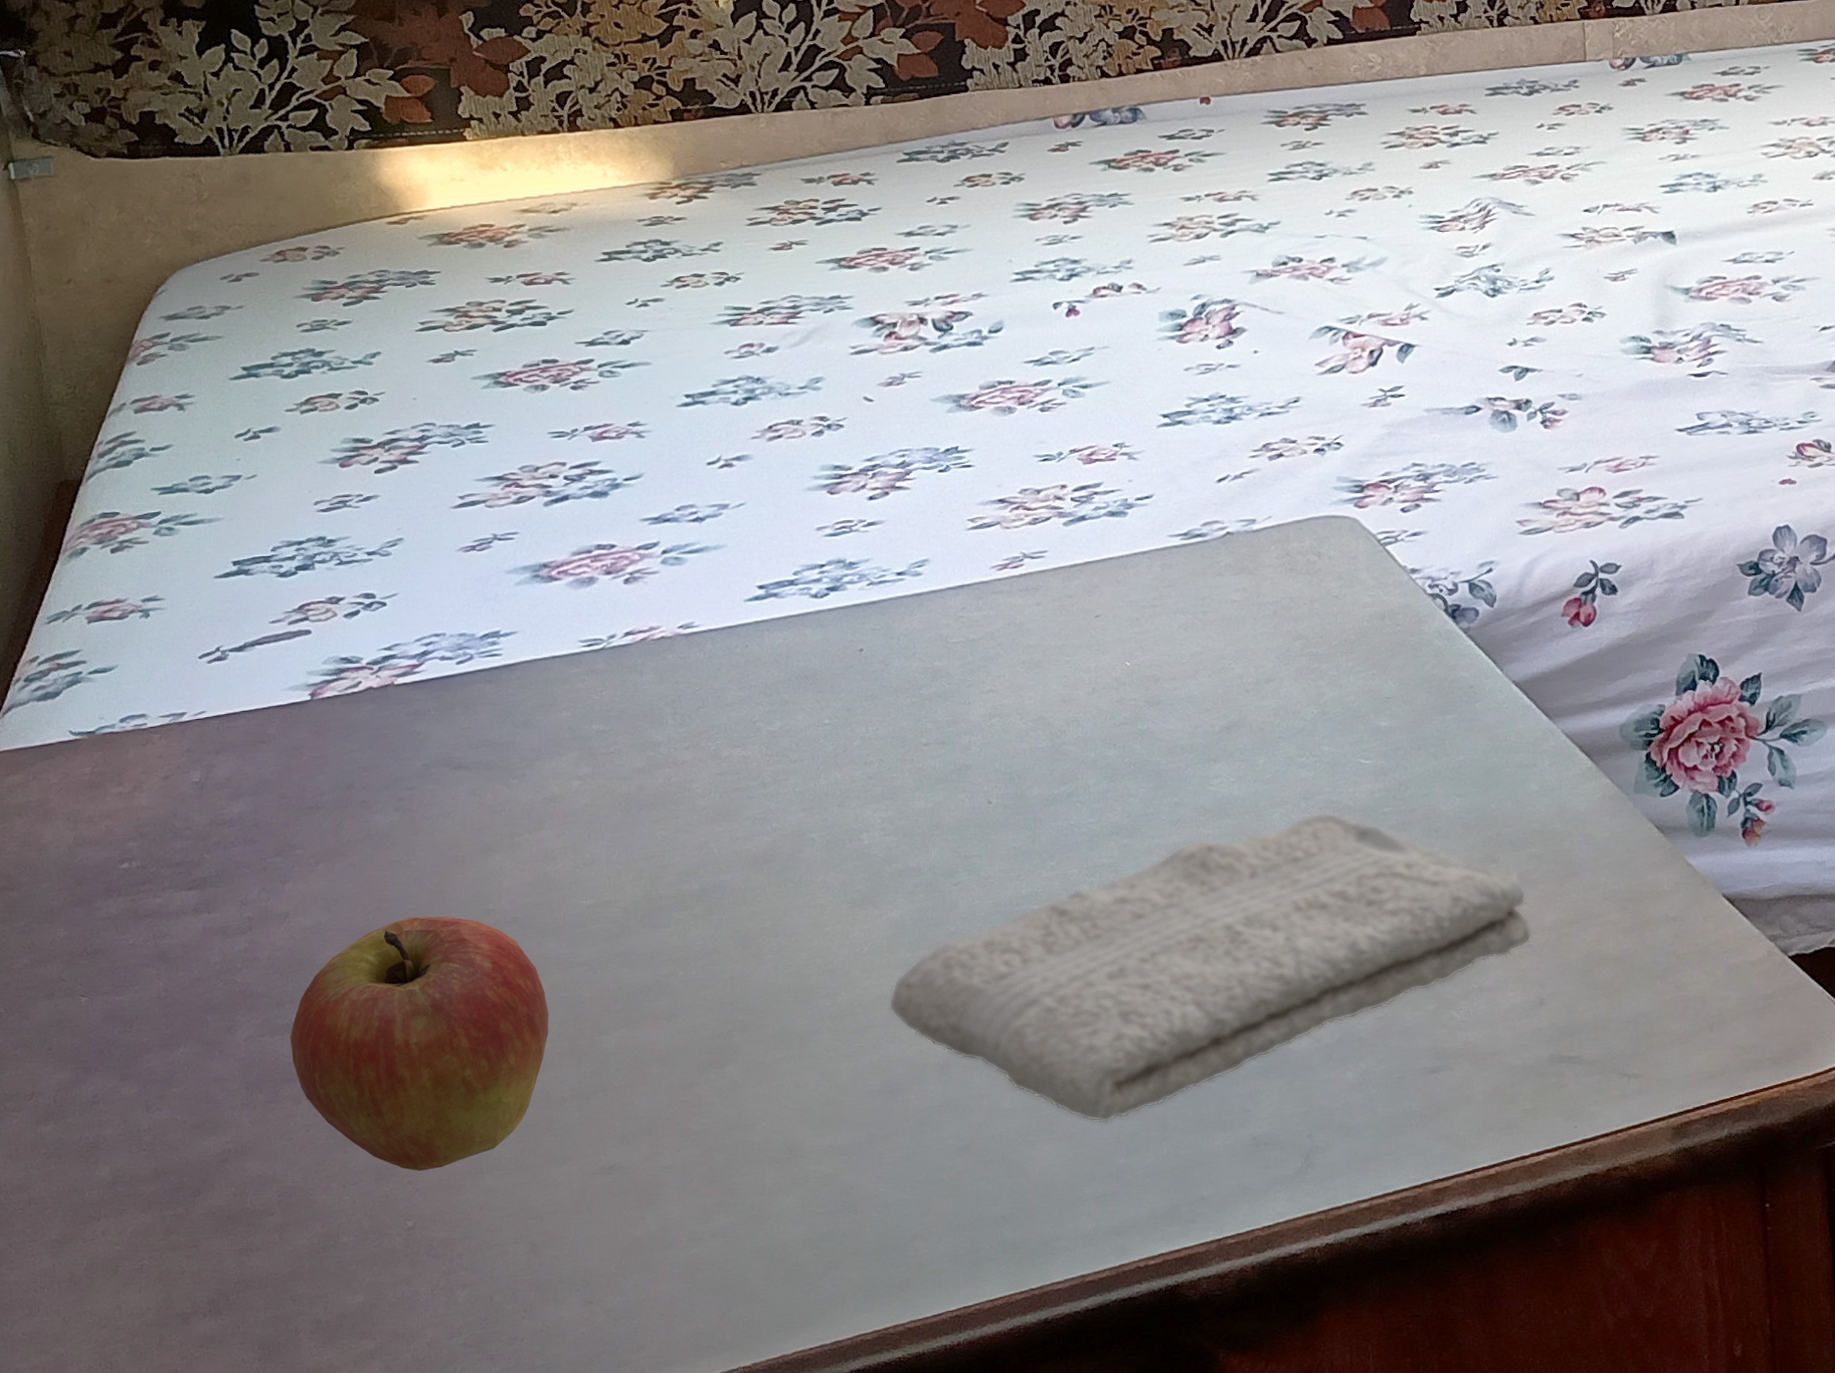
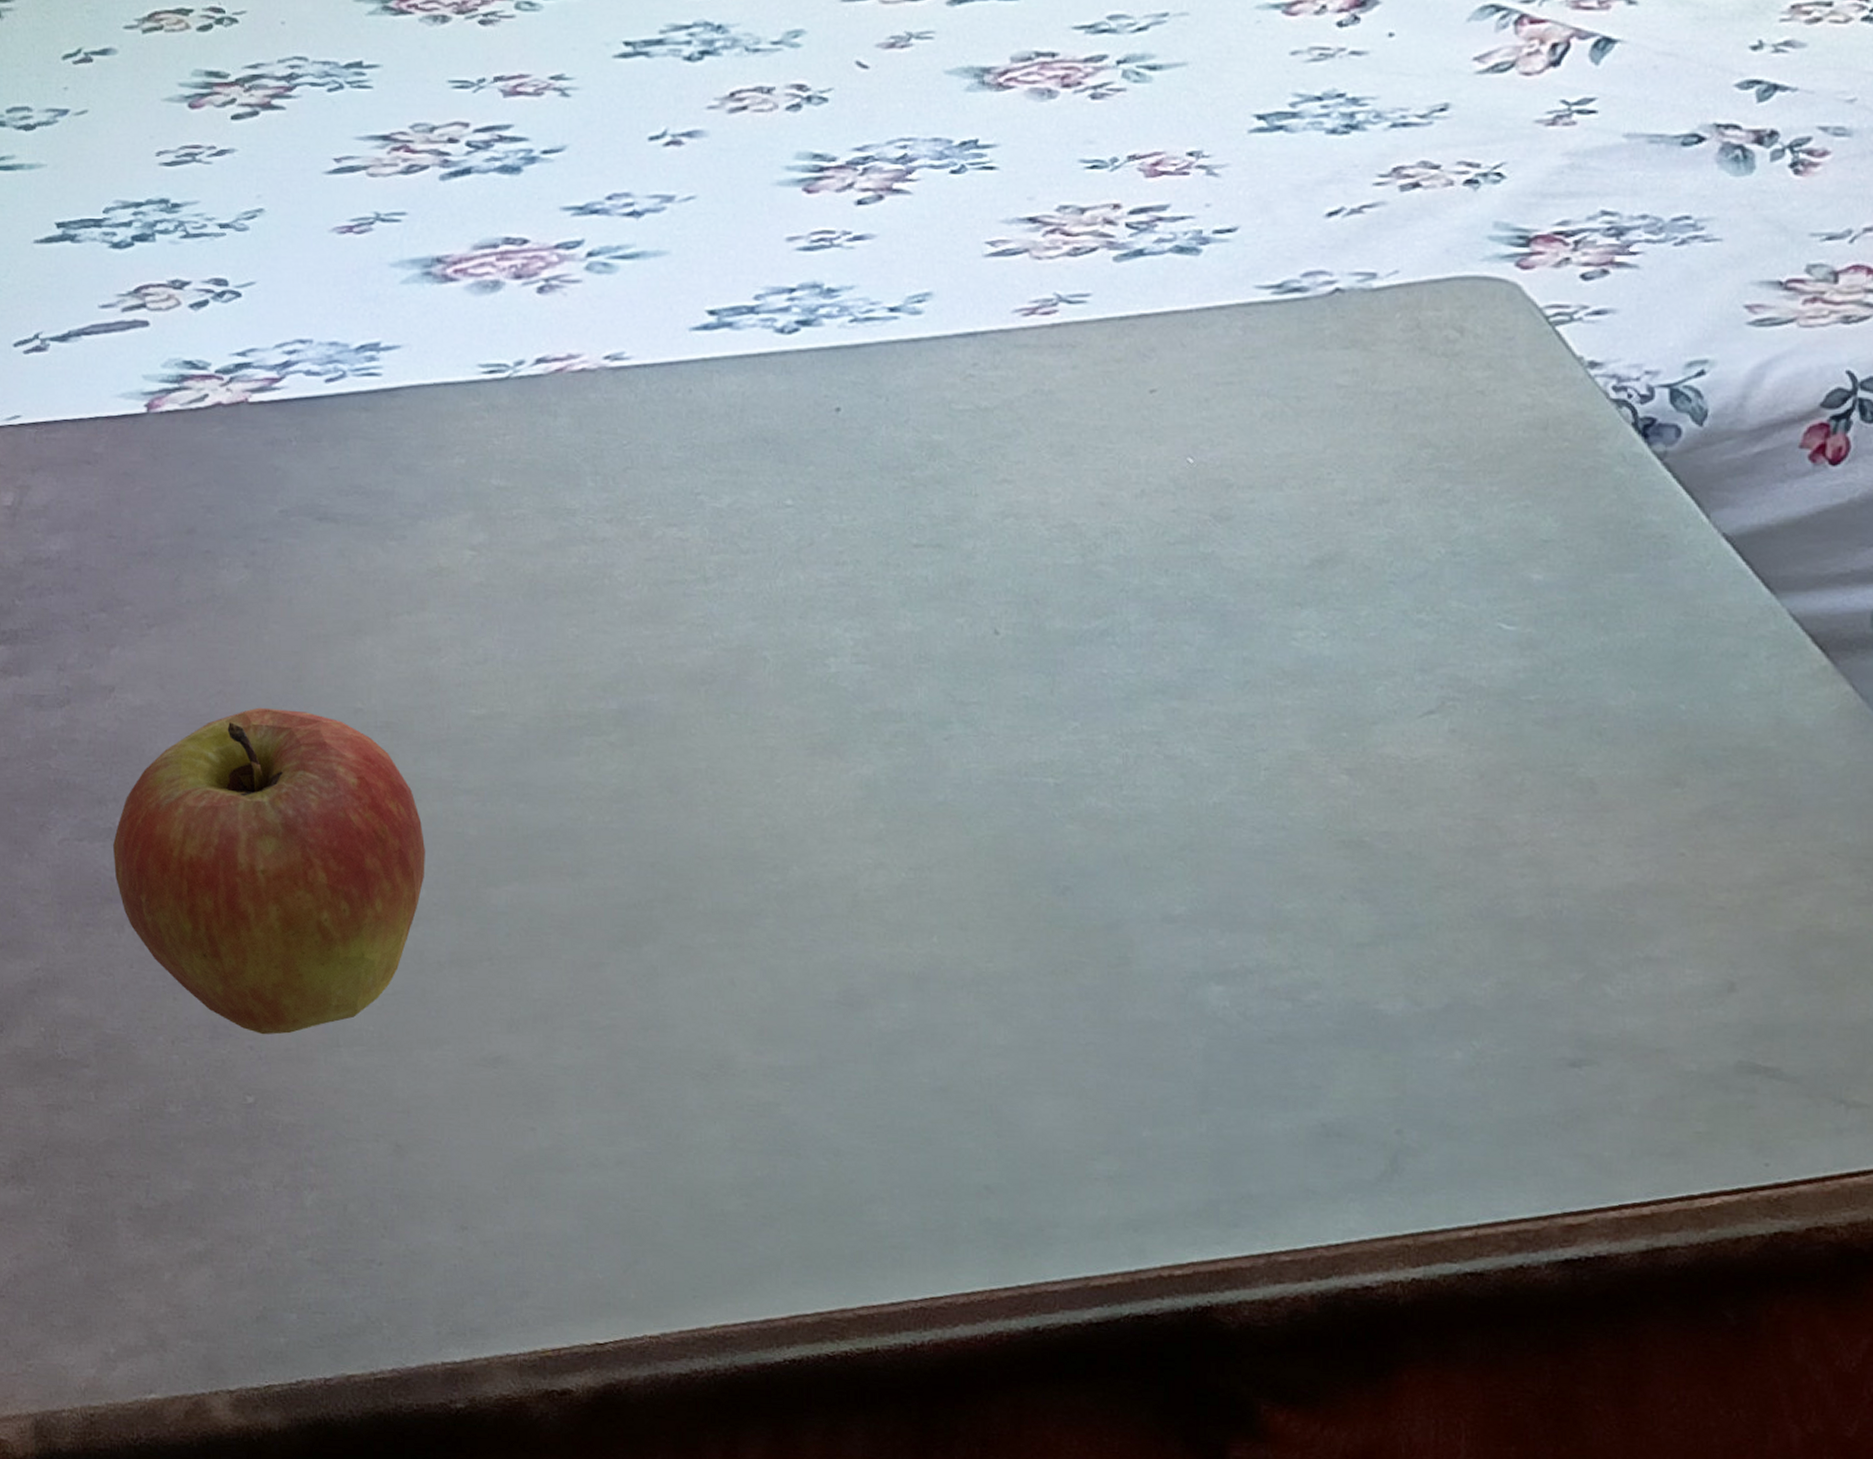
washcloth: present [888,812,1532,1124] -> none [853,691,1725,1081]

